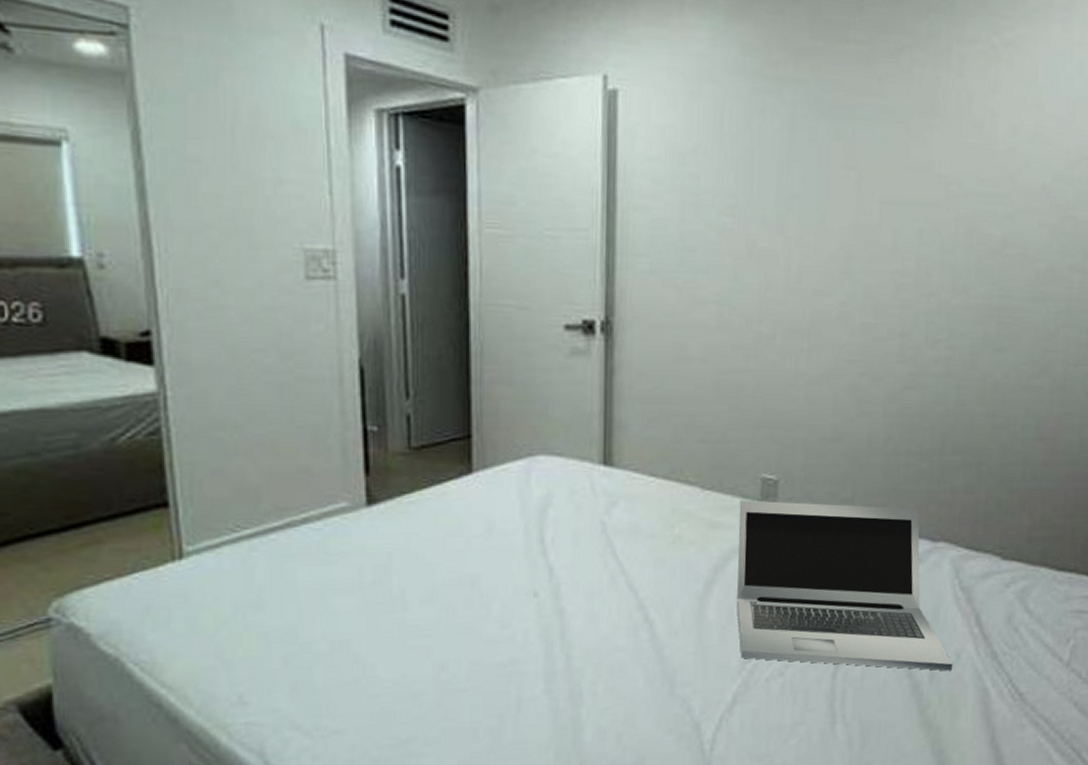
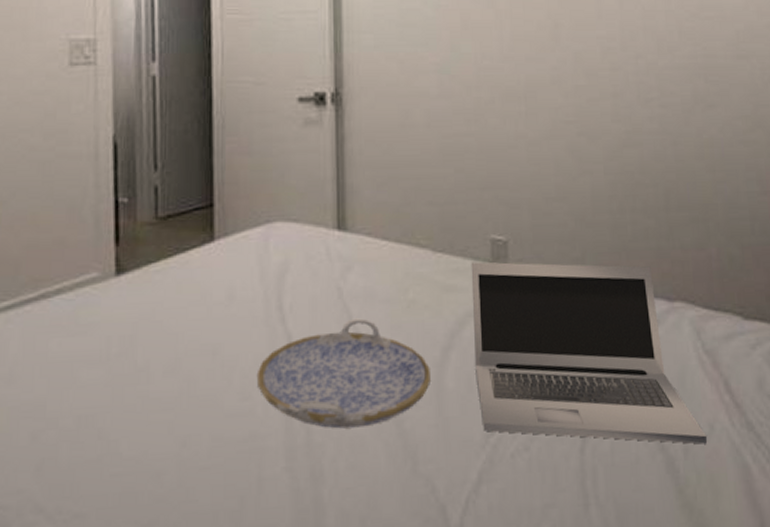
serving tray: none [516,552,692,655] -> present [256,318,430,429]

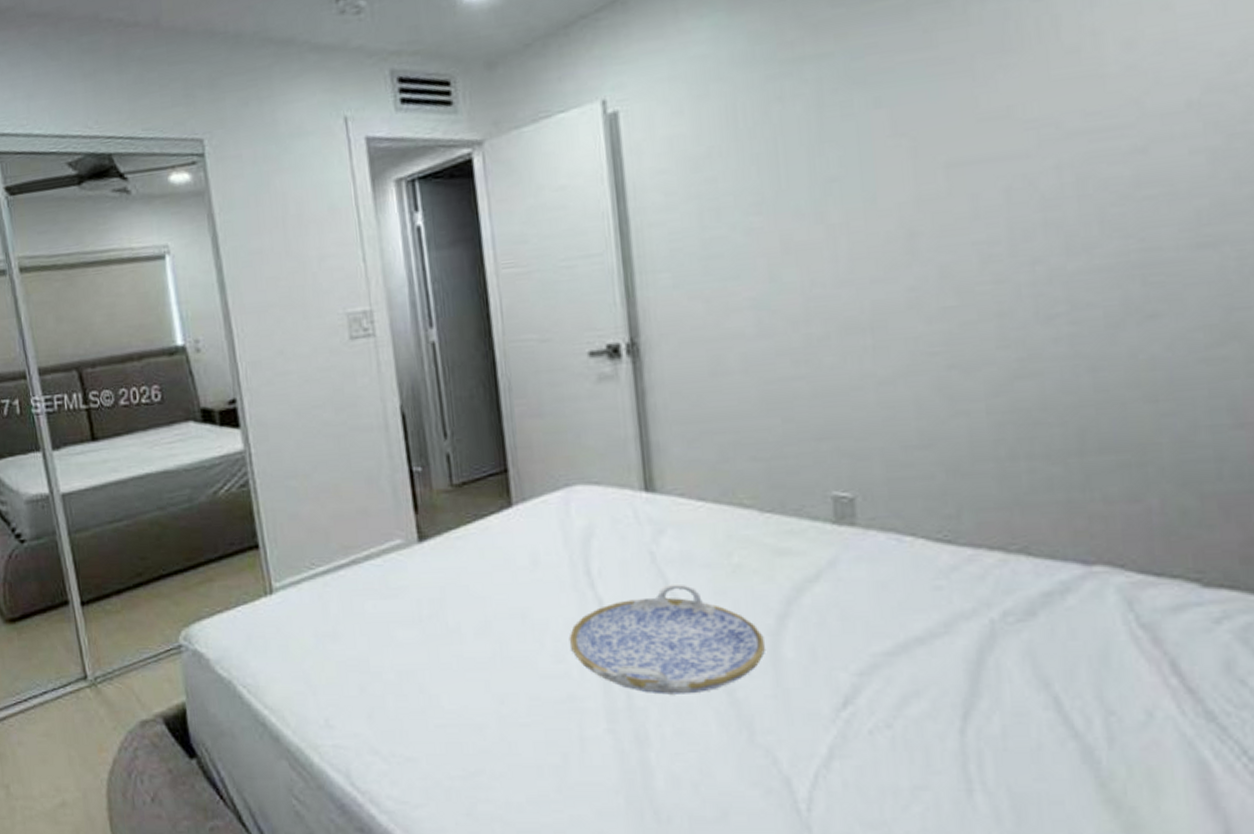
laptop: present [471,261,707,444] -> none [808,521,1142,733]

